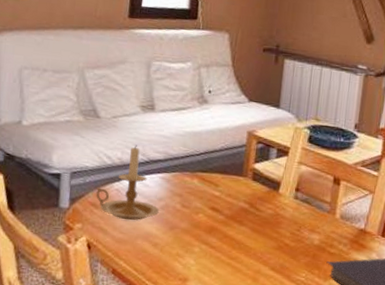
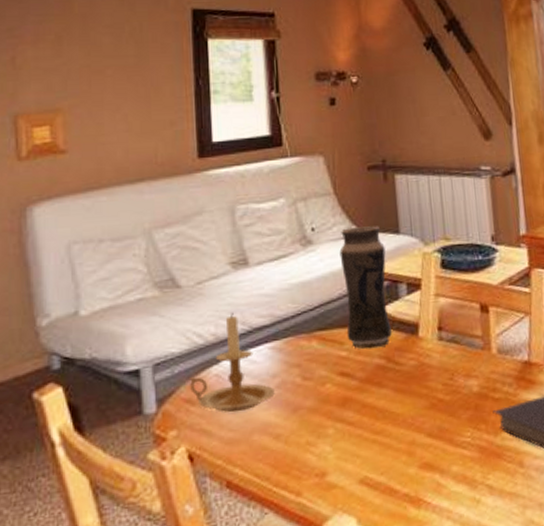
vase: none [222,95,266,195] -> present [339,226,392,349]

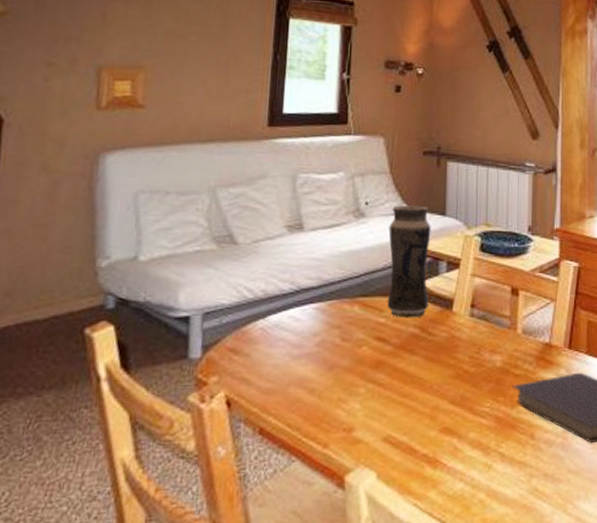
candle holder: present [188,312,275,413] -> none [235,272,314,365]

